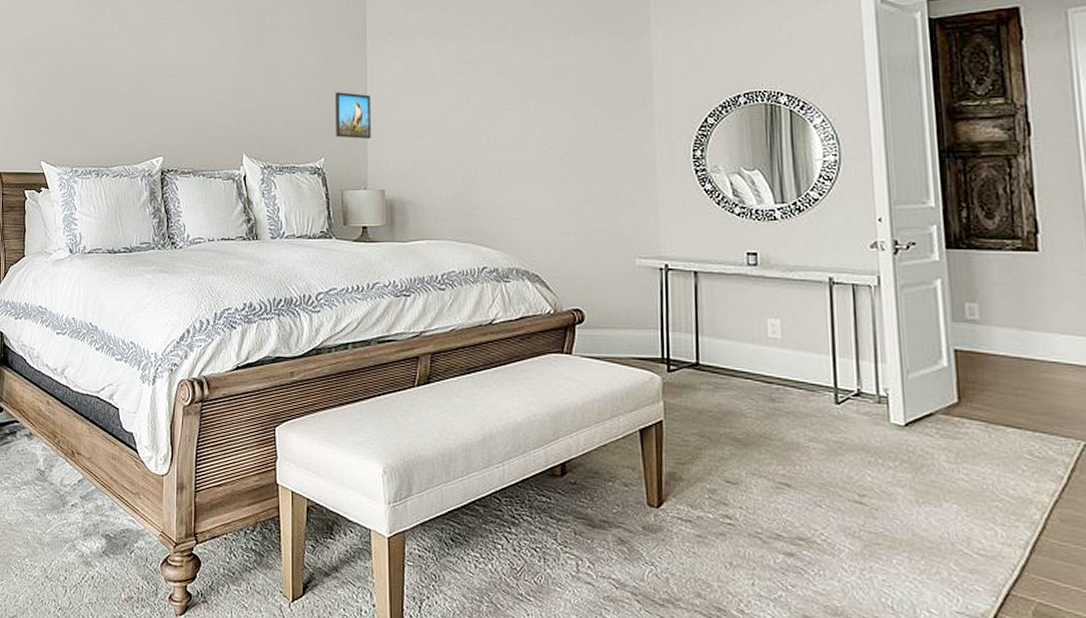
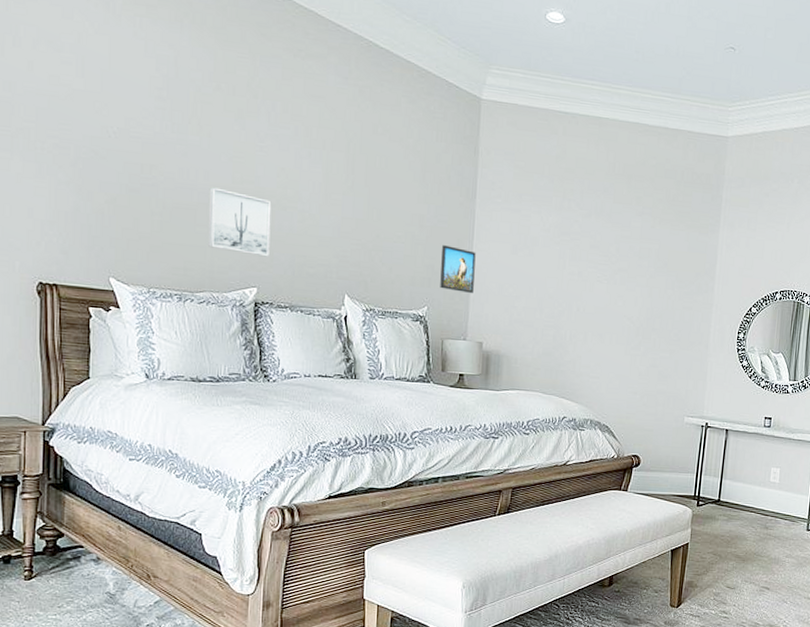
wall art: none [120,67,174,126] -> present [208,187,272,257]

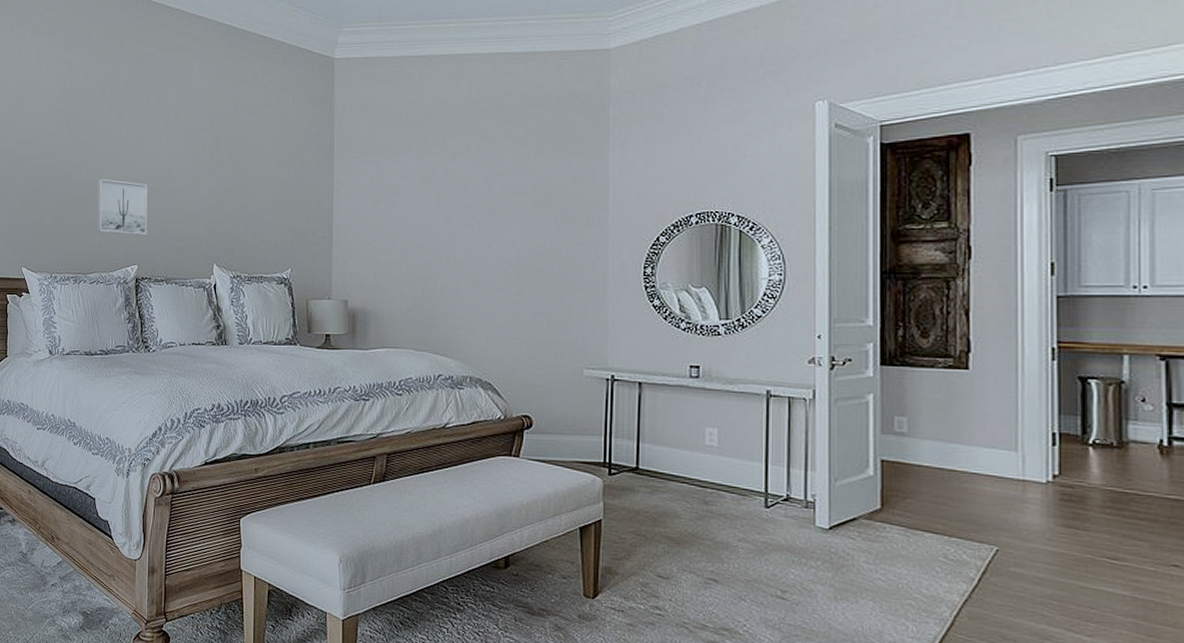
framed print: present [440,245,476,293] -> none [302,206,336,251]

